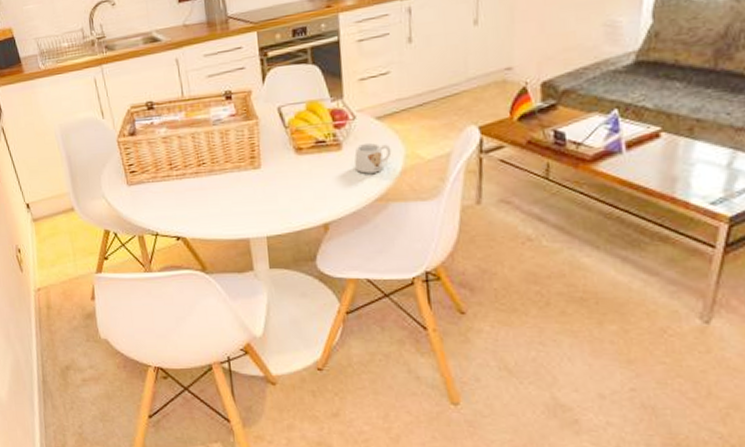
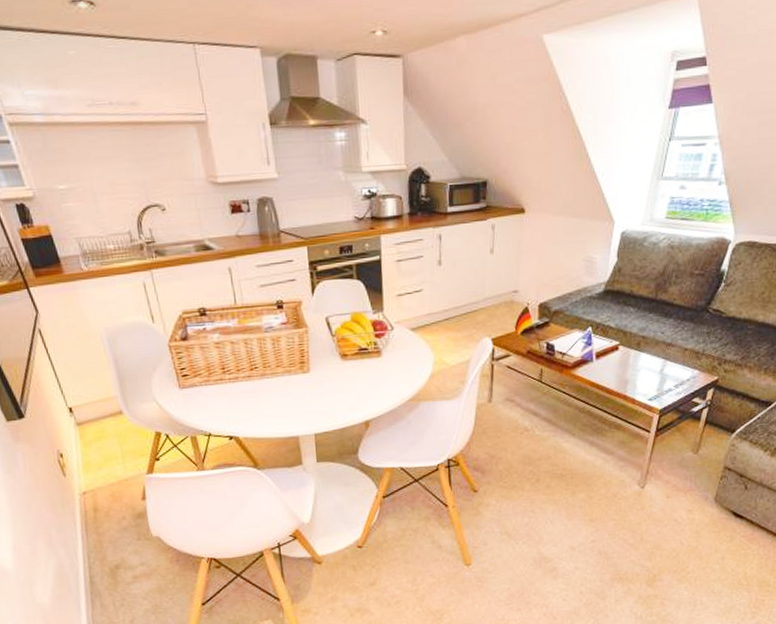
mug: present [354,142,392,174] -> none [392,350,423,377]

